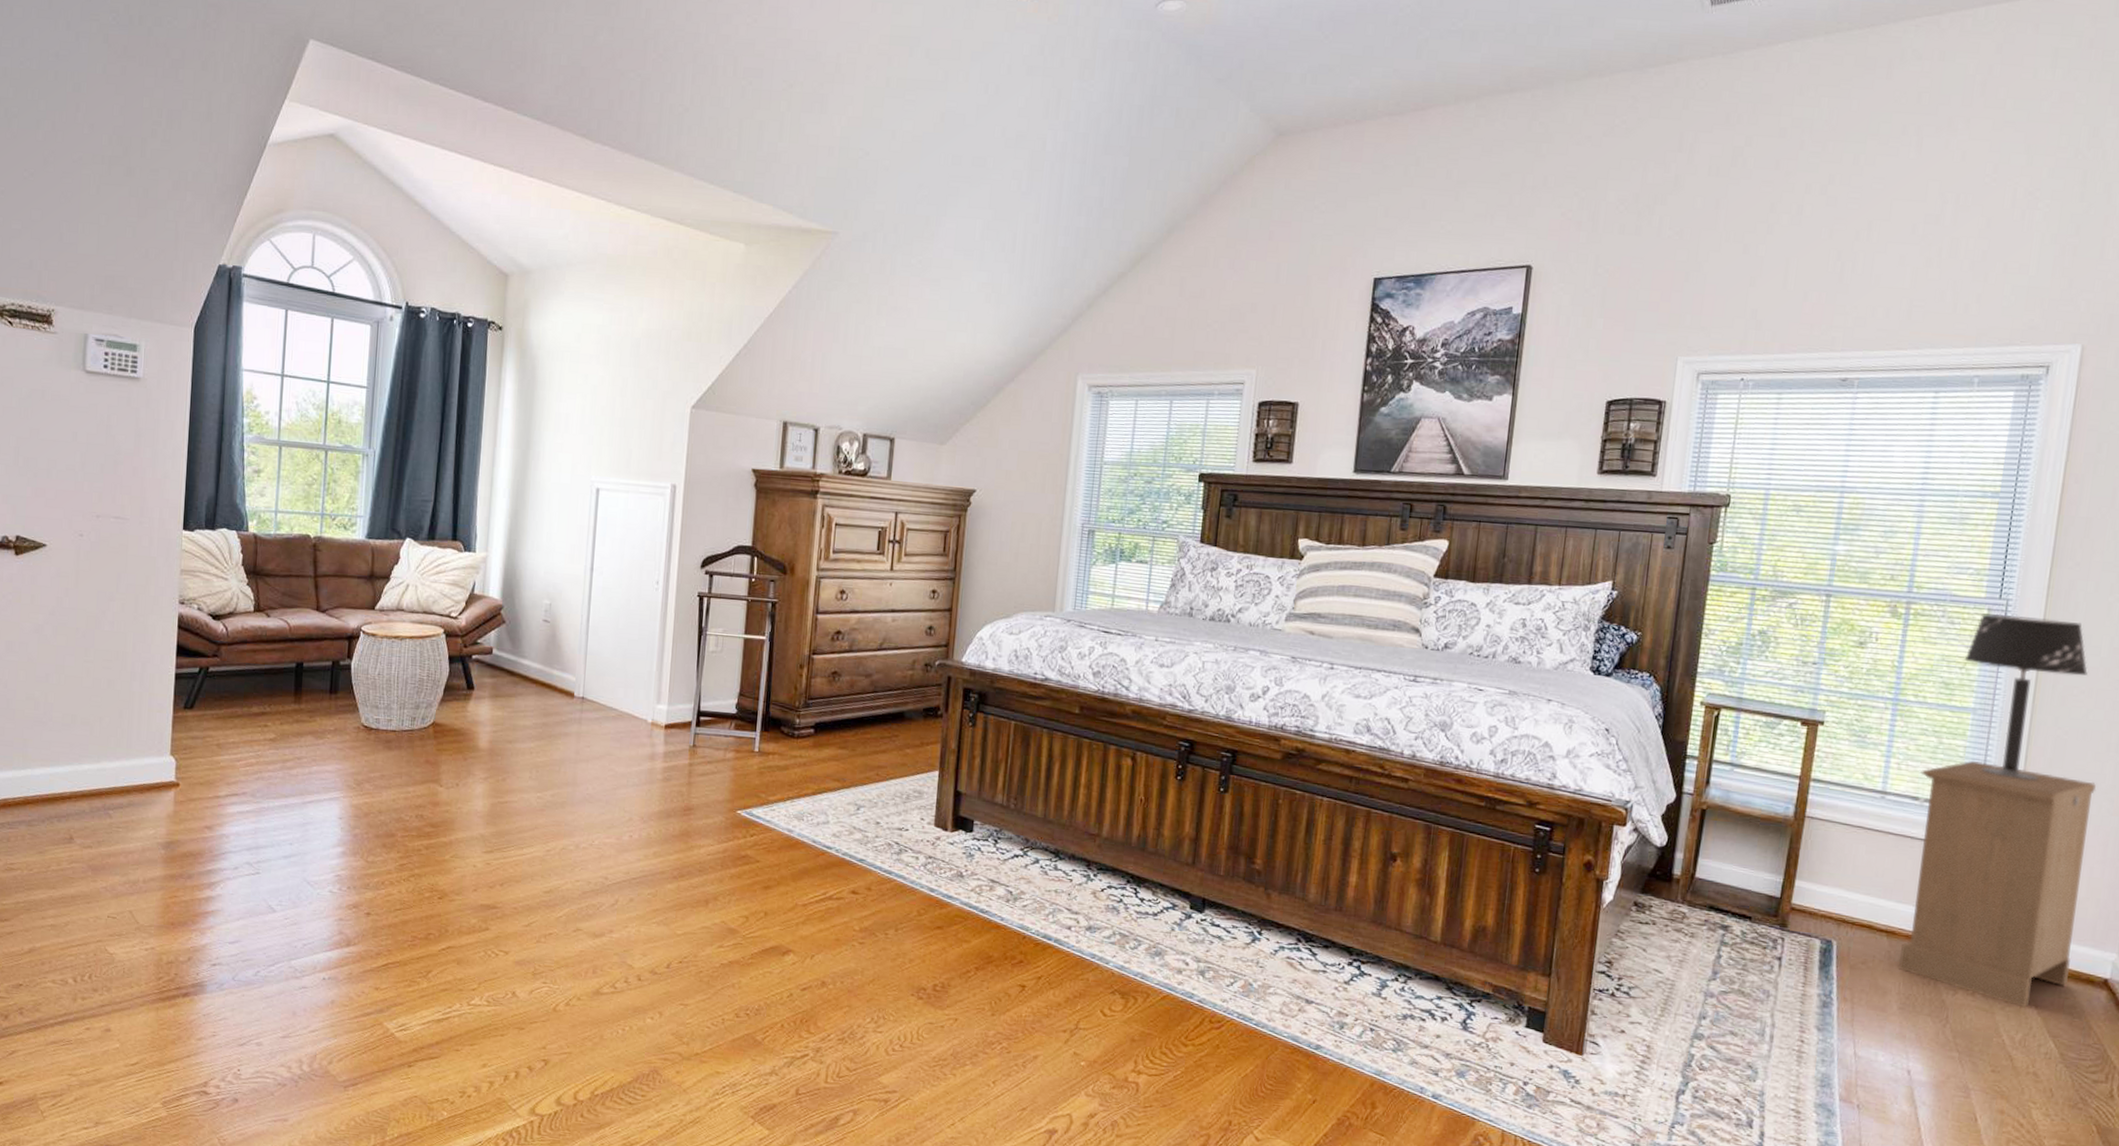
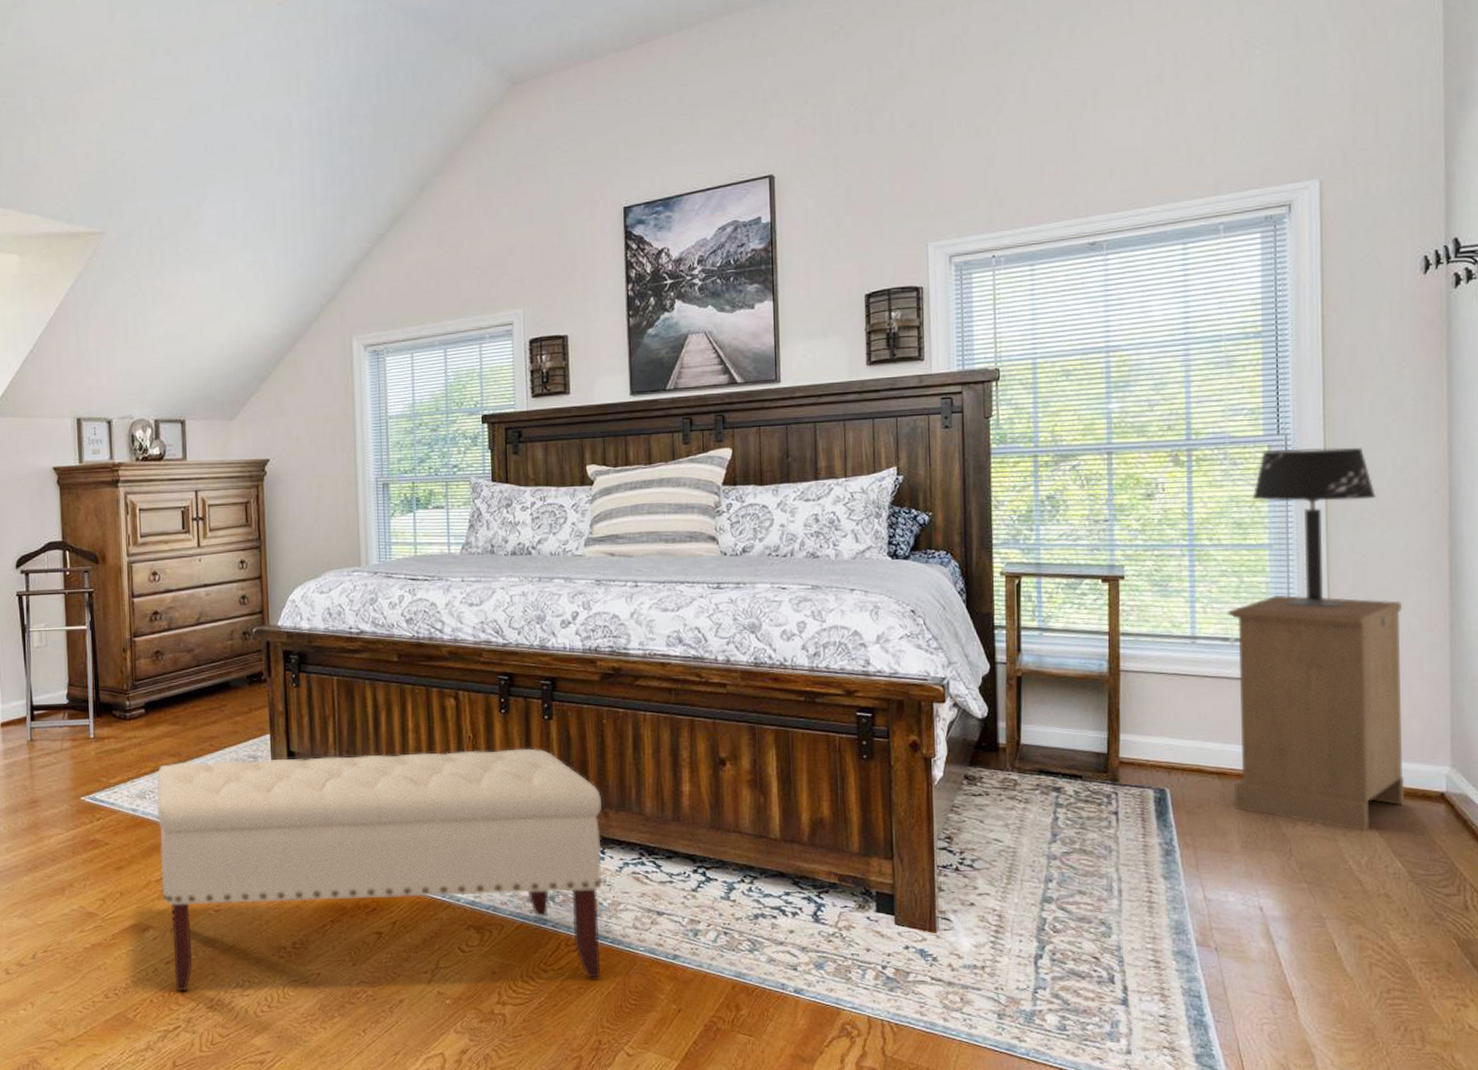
bench: none [807,787,1266,1059] -> present [156,748,604,992]

